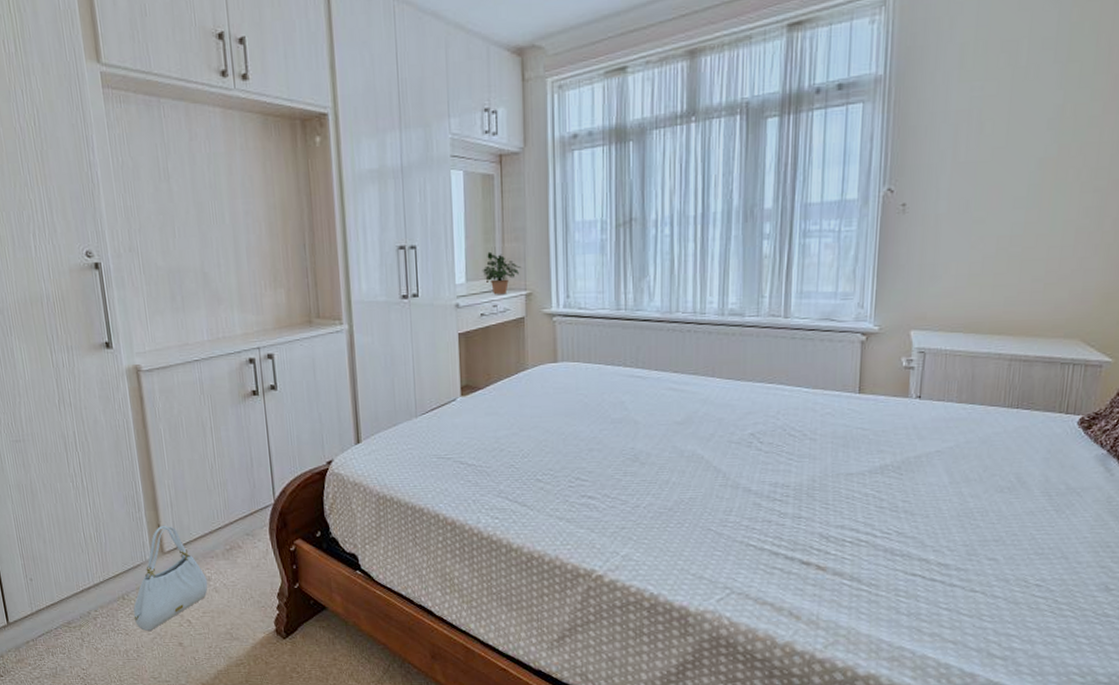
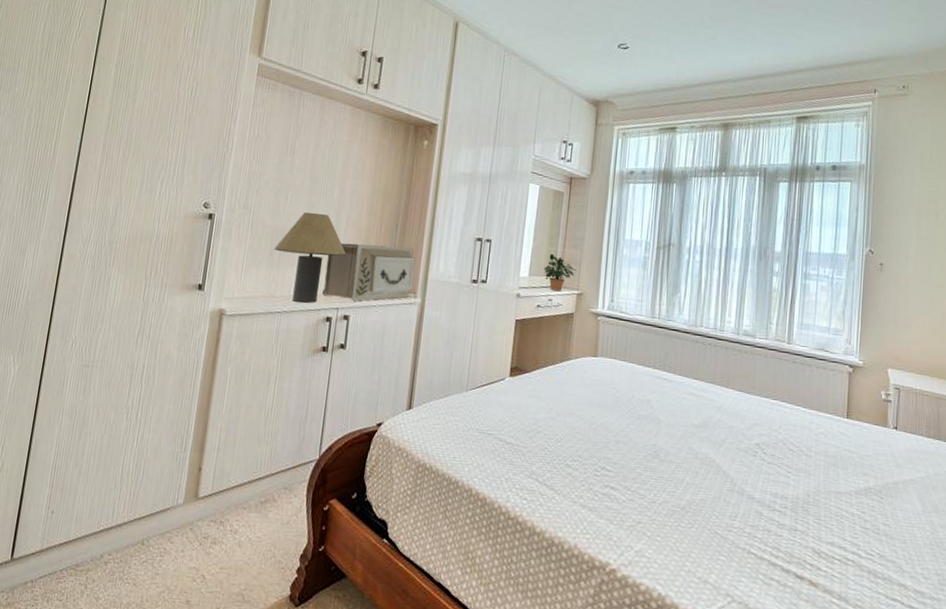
handbag: present [133,525,208,631] -> none [146,468,234,583]
table lamp: none [174,245,254,348] -> present [274,212,346,303]
decorative box: none [234,269,336,337] -> present [322,243,415,301]

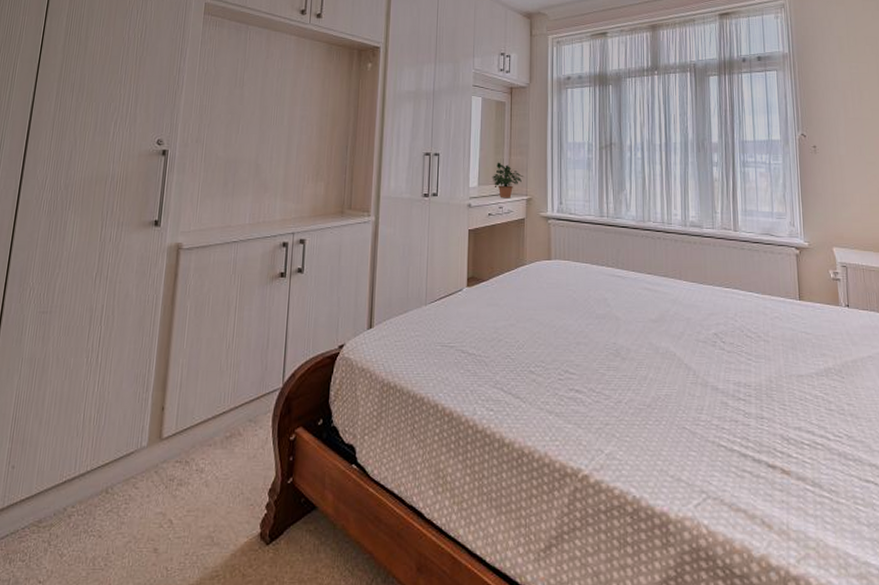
table lamp: present [274,212,346,303] -> none [228,142,298,231]
decorative box: present [322,243,415,301] -> none [278,167,367,224]

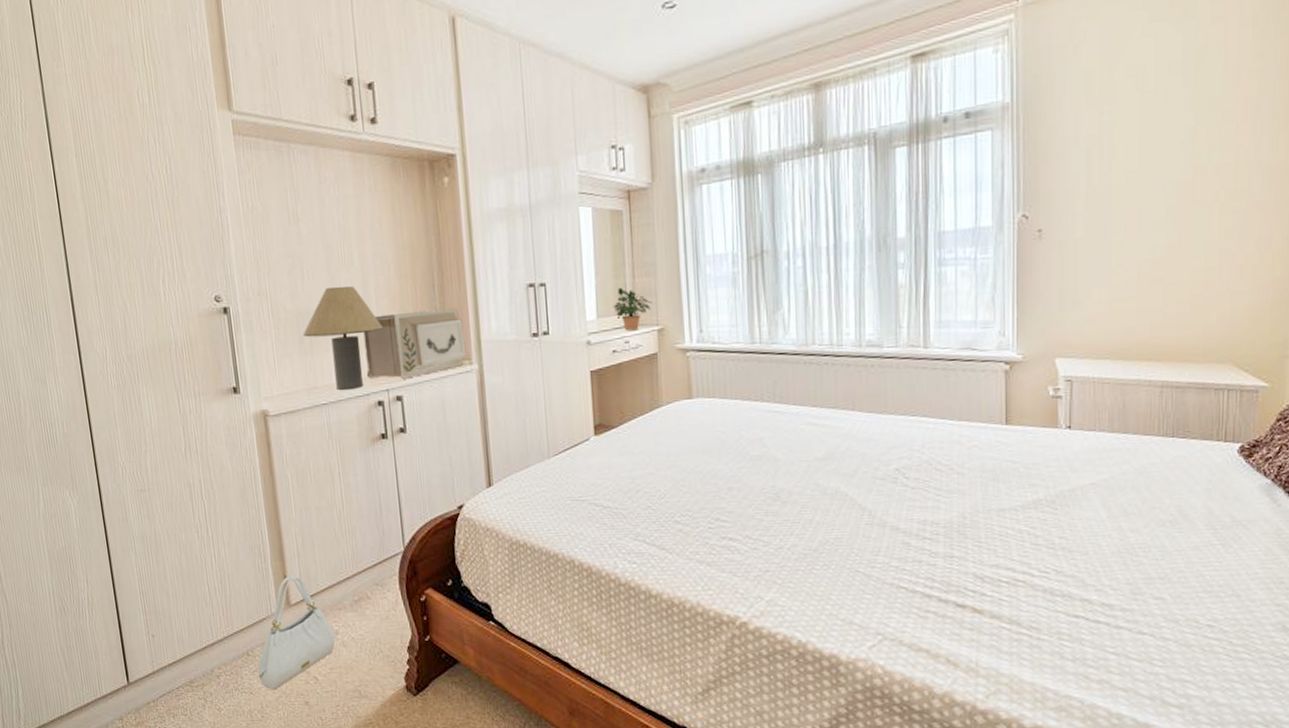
handbag: none [112,407,200,532] -> present [258,576,336,689]
table lamp: none [228,142,298,231] -> present [303,286,383,391]
decorative box: none [278,167,367,224] -> present [363,309,465,379]

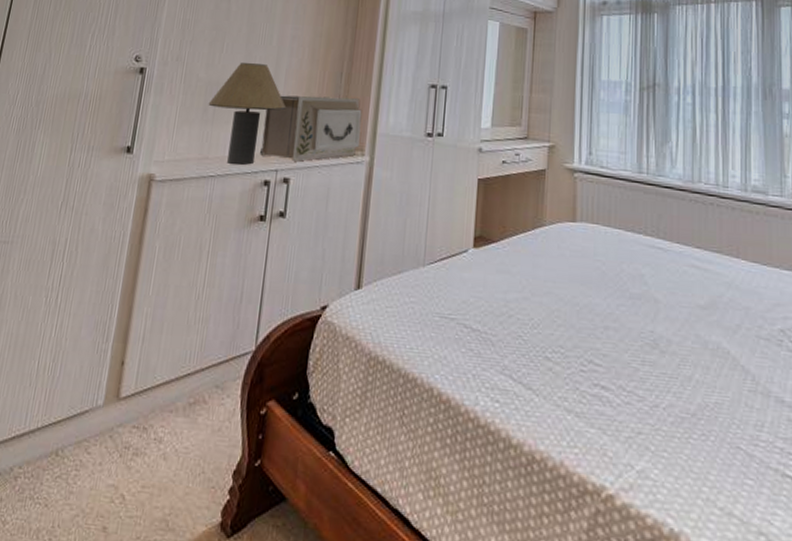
handbag: present [258,576,336,689] -> none [60,362,159,504]
potted plant: present [614,287,653,331] -> none [509,100,547,145]

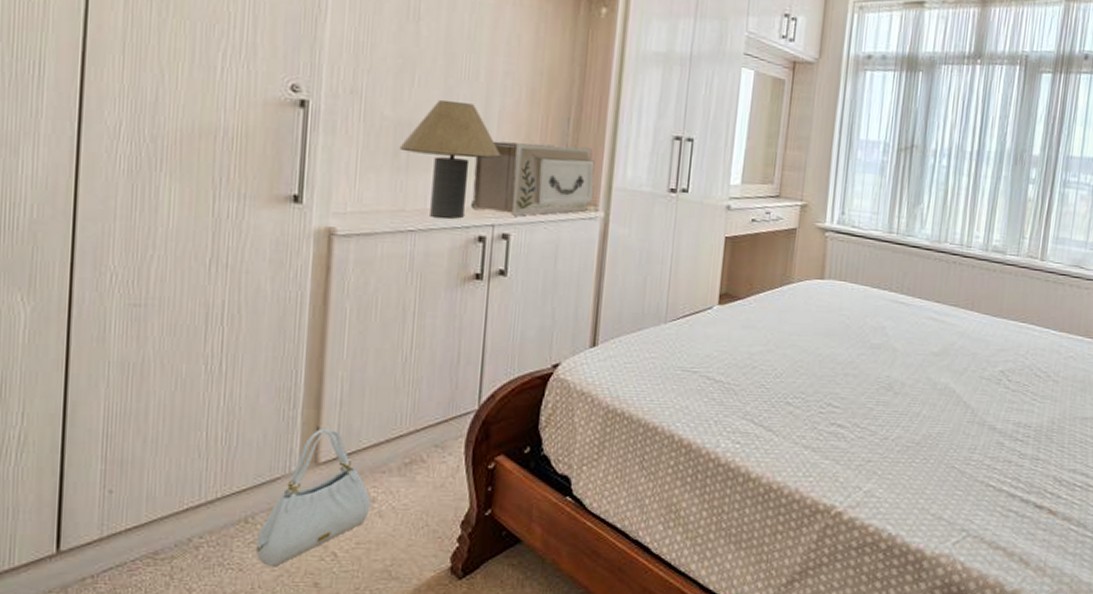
handbag: none [60,362,159,504] -> present [255,428,371,566]

